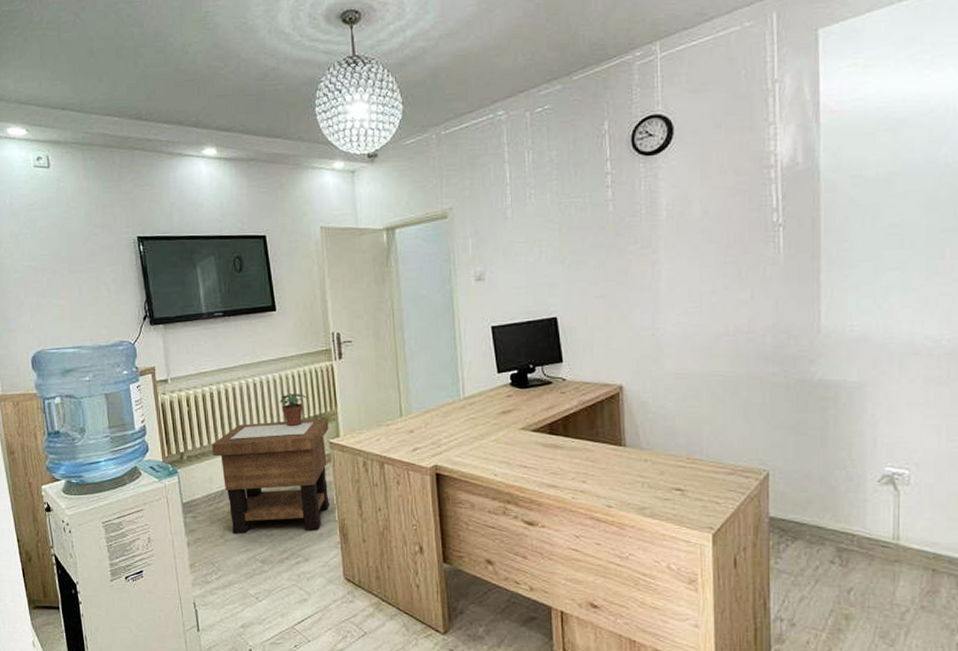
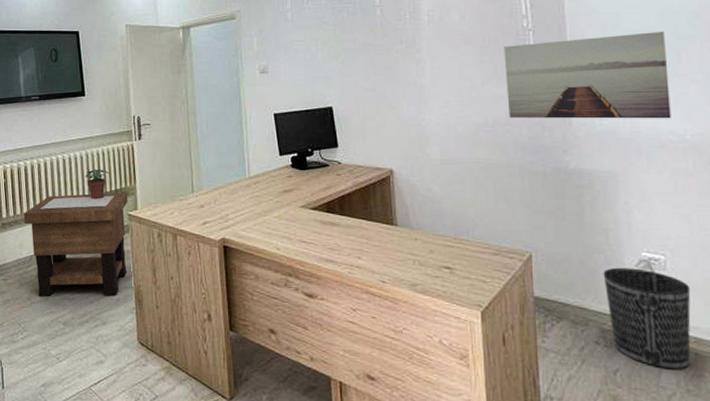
wall art: none [750,223,929,326] -> present [503,31,671,119]
wastebasket: none [843,484,934,587] -> present [603,267,691,370]

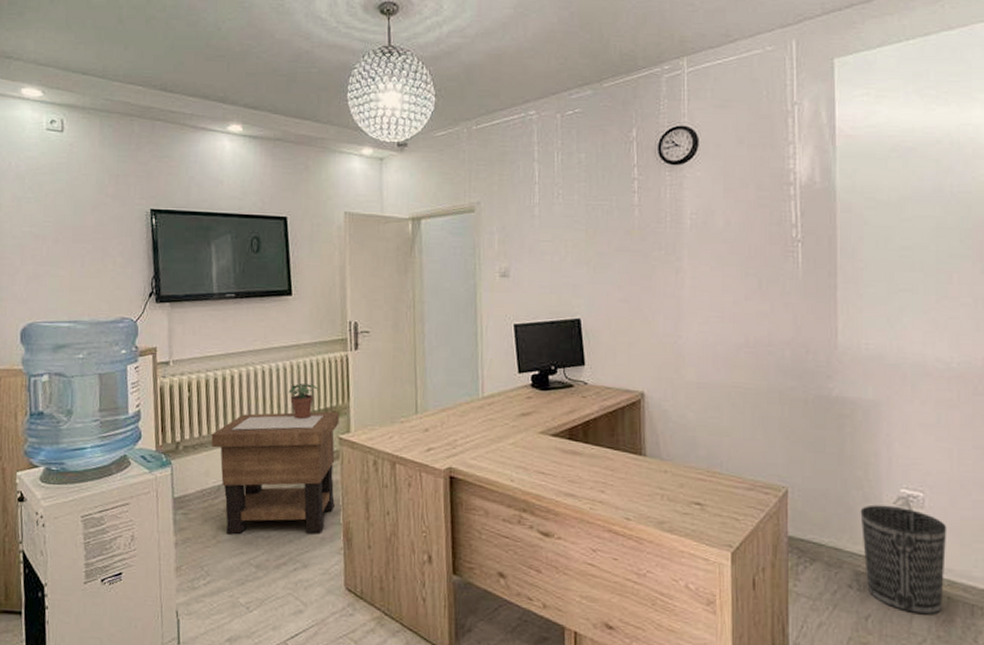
wall art: present [503,31,671,119] -> none [770,248,938,345]

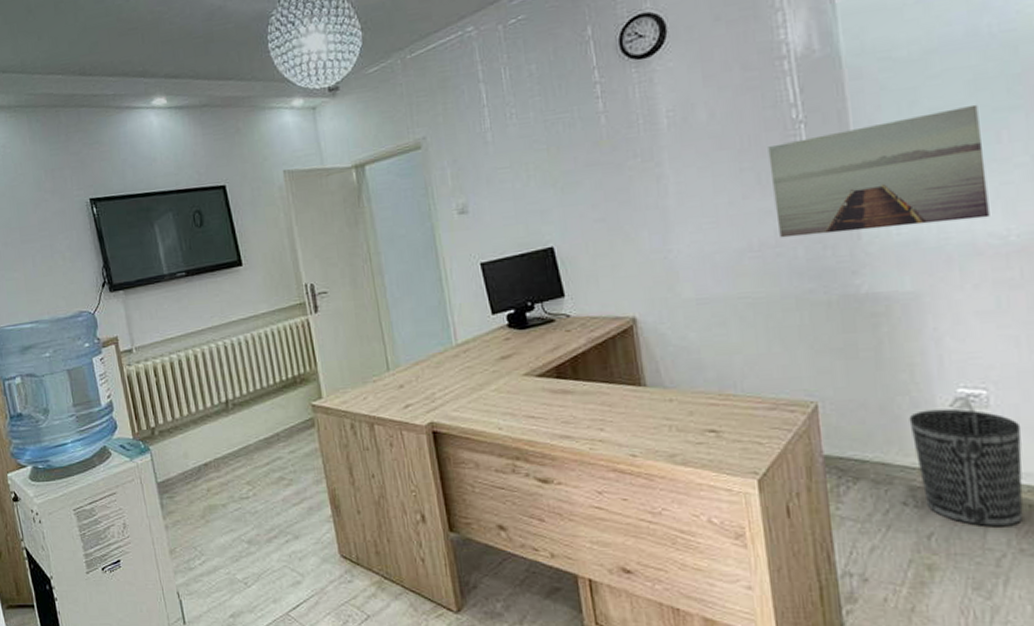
side table: present [211,411,340,535] -> none [184,378,317,514]
potted plant: present [288,384,318,420] -> none [253,354,283,391]
wall art: none [770,248,938,345] -> present [768,104,990,238]

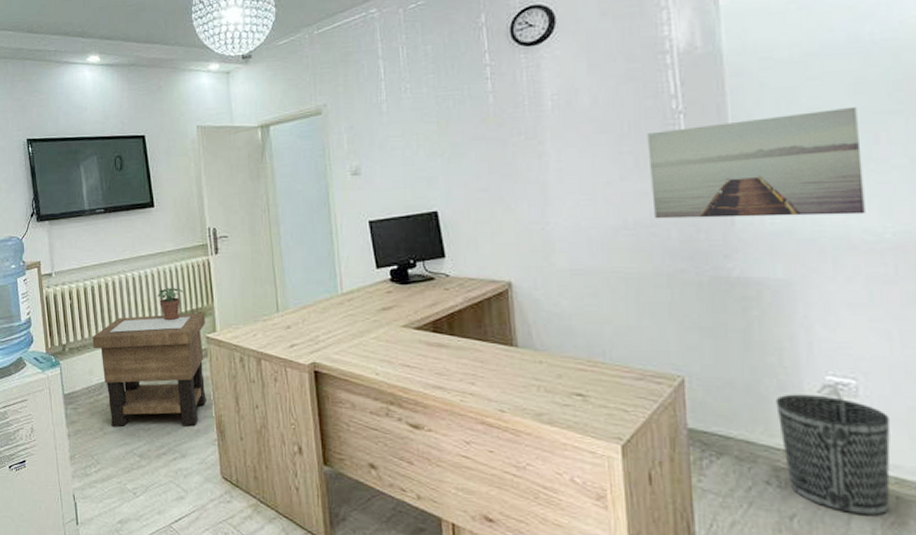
side table: none [184,378,317,514] -> present [92,312,206,427]
potted plant: none [253,354,283,391] -> present [157,288,184,321]

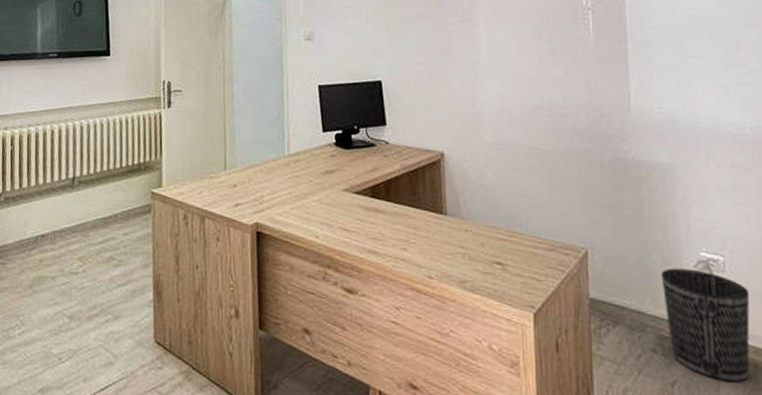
side table: present [92,312,206,427] -> none [30,166,152,285]
potted plant: present [157,288,184,321] -> none [104,139,132,174]
wall art: present [647,106,865,219] -> none [562,17,730,110]

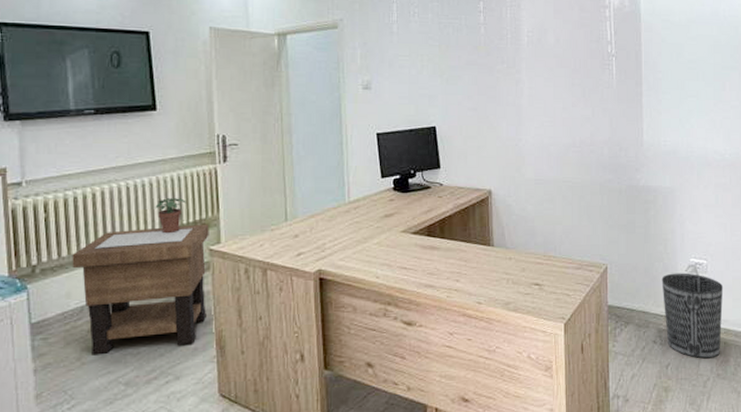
side table: none [30,166,152,285] -> present [72,224,209,355]
potted plant: none [104,139,132,174] -> present [155,198,186,234]

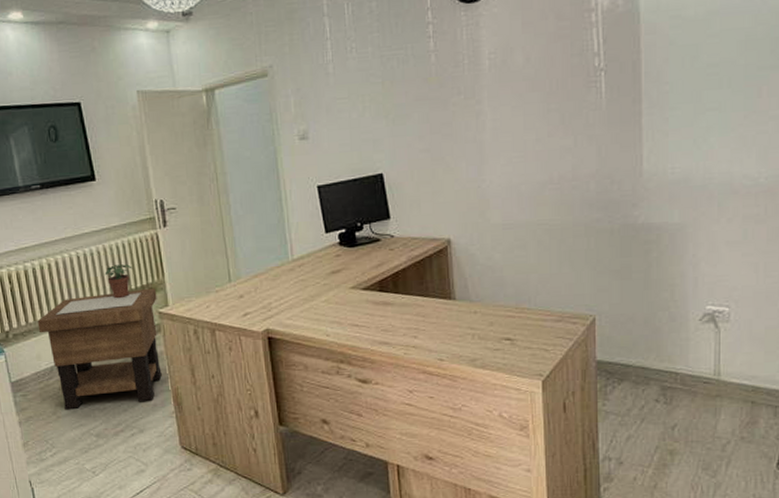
wastebasket: present [661,273,724,359] -> none [666,322,752,420]

